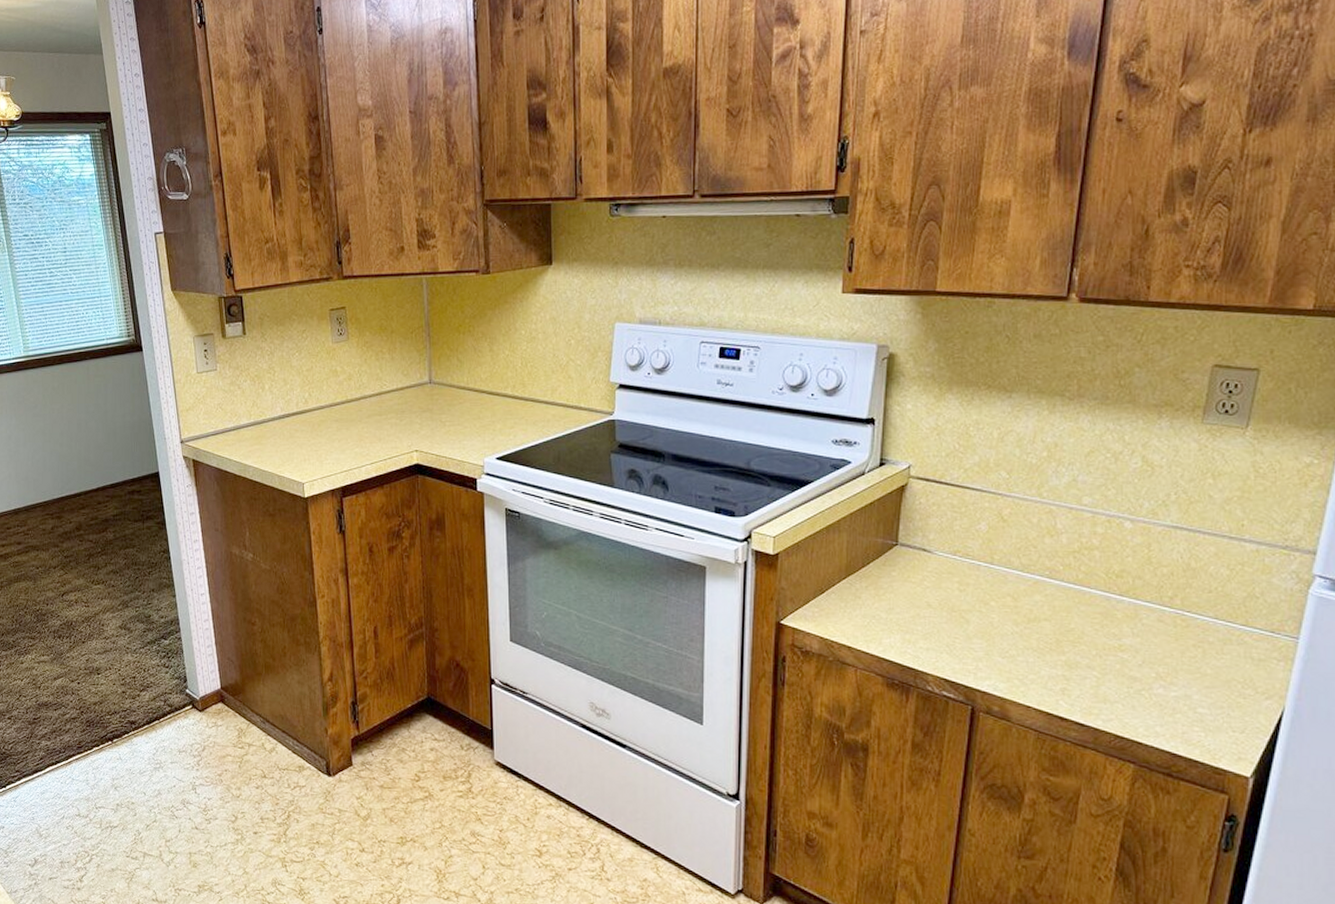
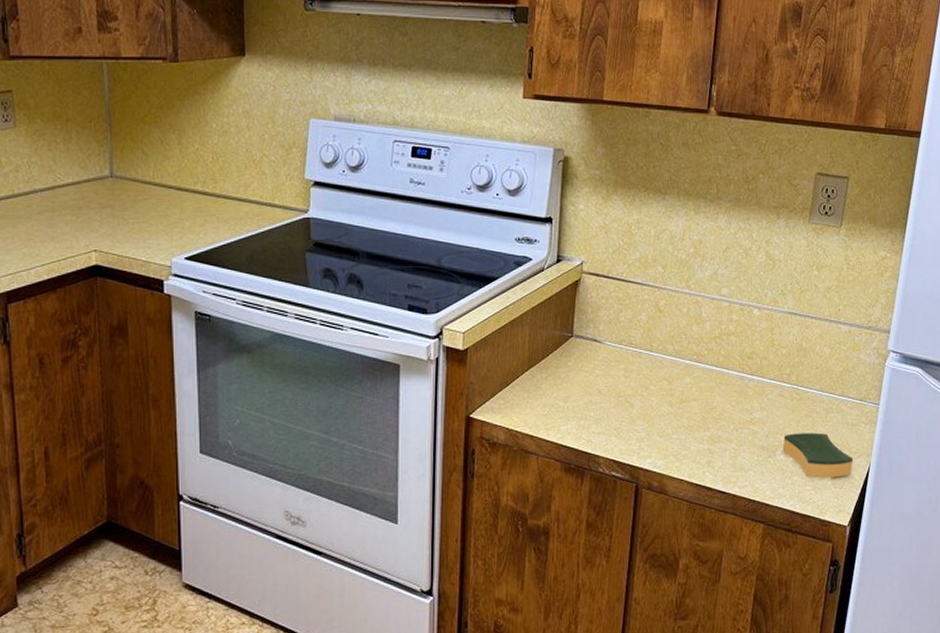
sponge: none [1161,665,1260,721] -> present [782,432,854,478]

